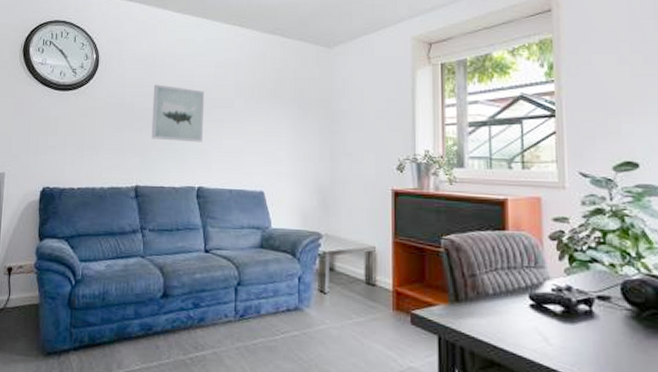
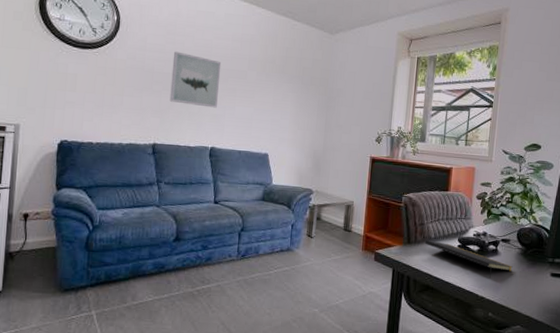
notepad: none [480,296,622,353] -> present [424,239,513,279]

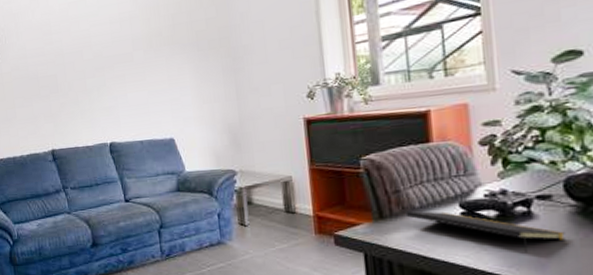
wall art: present [169,51,222,108] -> none [53,49,108,104]

